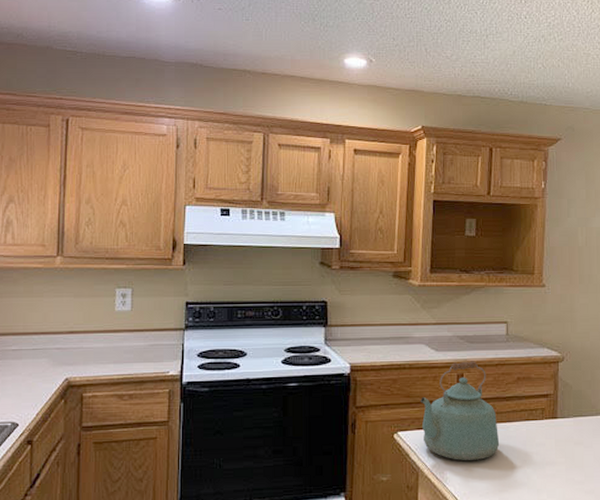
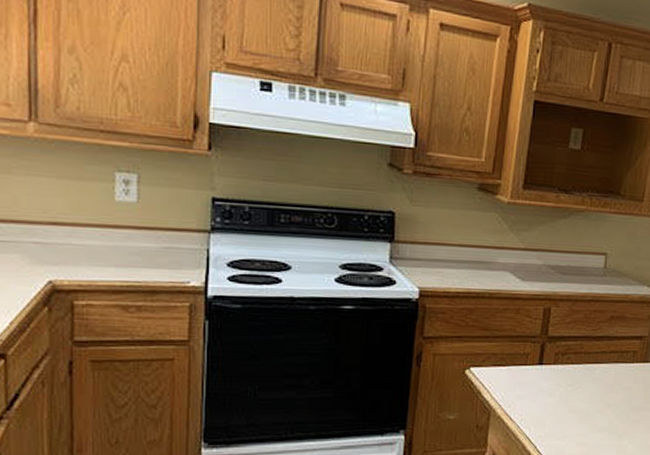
kettle: present [419,361,500,461] -> none [498,294,584,403]

